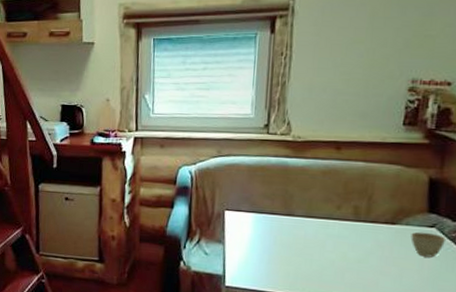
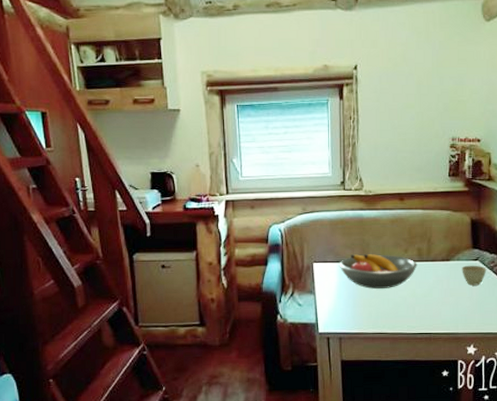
fruit bowl: none [254,205,352,248] -> present [339,254,417,289]

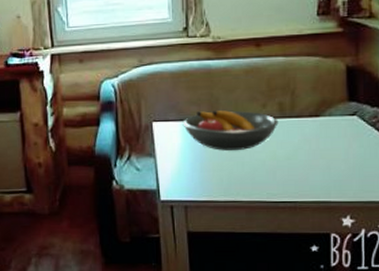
cup: present [462,265,486,286] -> none [335,121,366,146]

